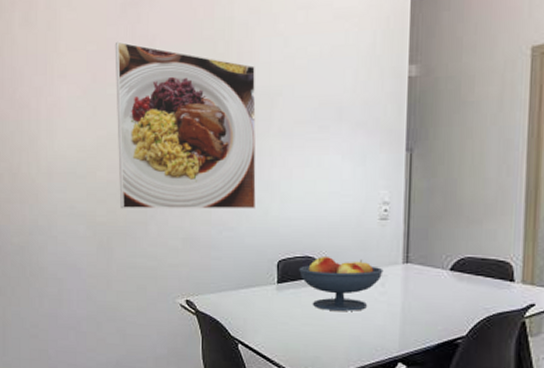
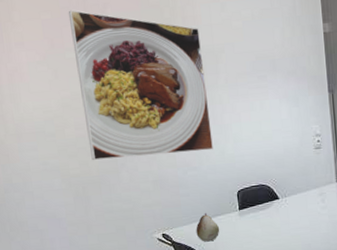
fruit: none [224,282,252,316] -> present [196,213,220,242]
fruit bowl: present [299,255,384,311] -> none [256,182,322,227]

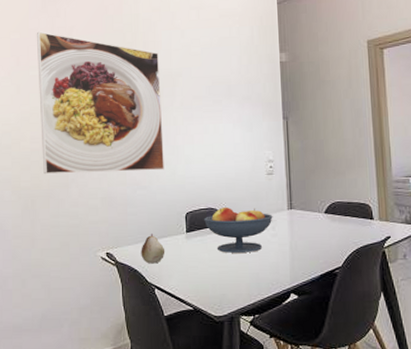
fruit bowl: none [256,182,322,227] -> present [204,206,273,253]

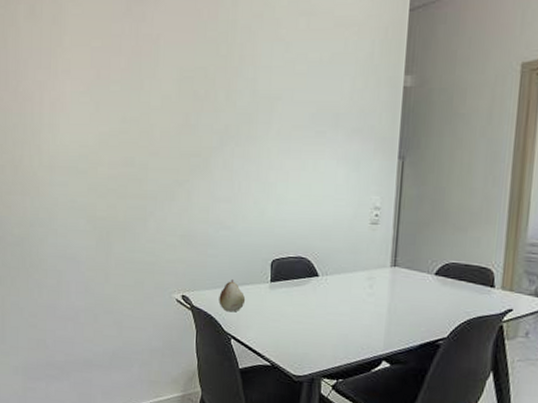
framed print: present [36,31,164,175] -> none [119,39,257,210]
fruit bowl: present [204,206,273,253] -> none [292,257,372,311]

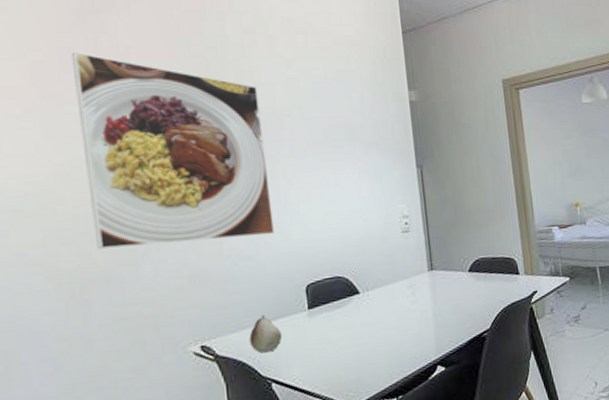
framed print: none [119,39,257,210] -> present [71,51,274,250]

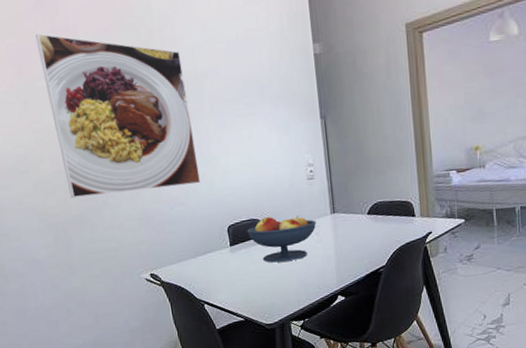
fruit: present [249,315,283,354] -> none [185,250,211,281]
fruit bowl: none [330,272,412,329] -> present [247,215,317,263]

